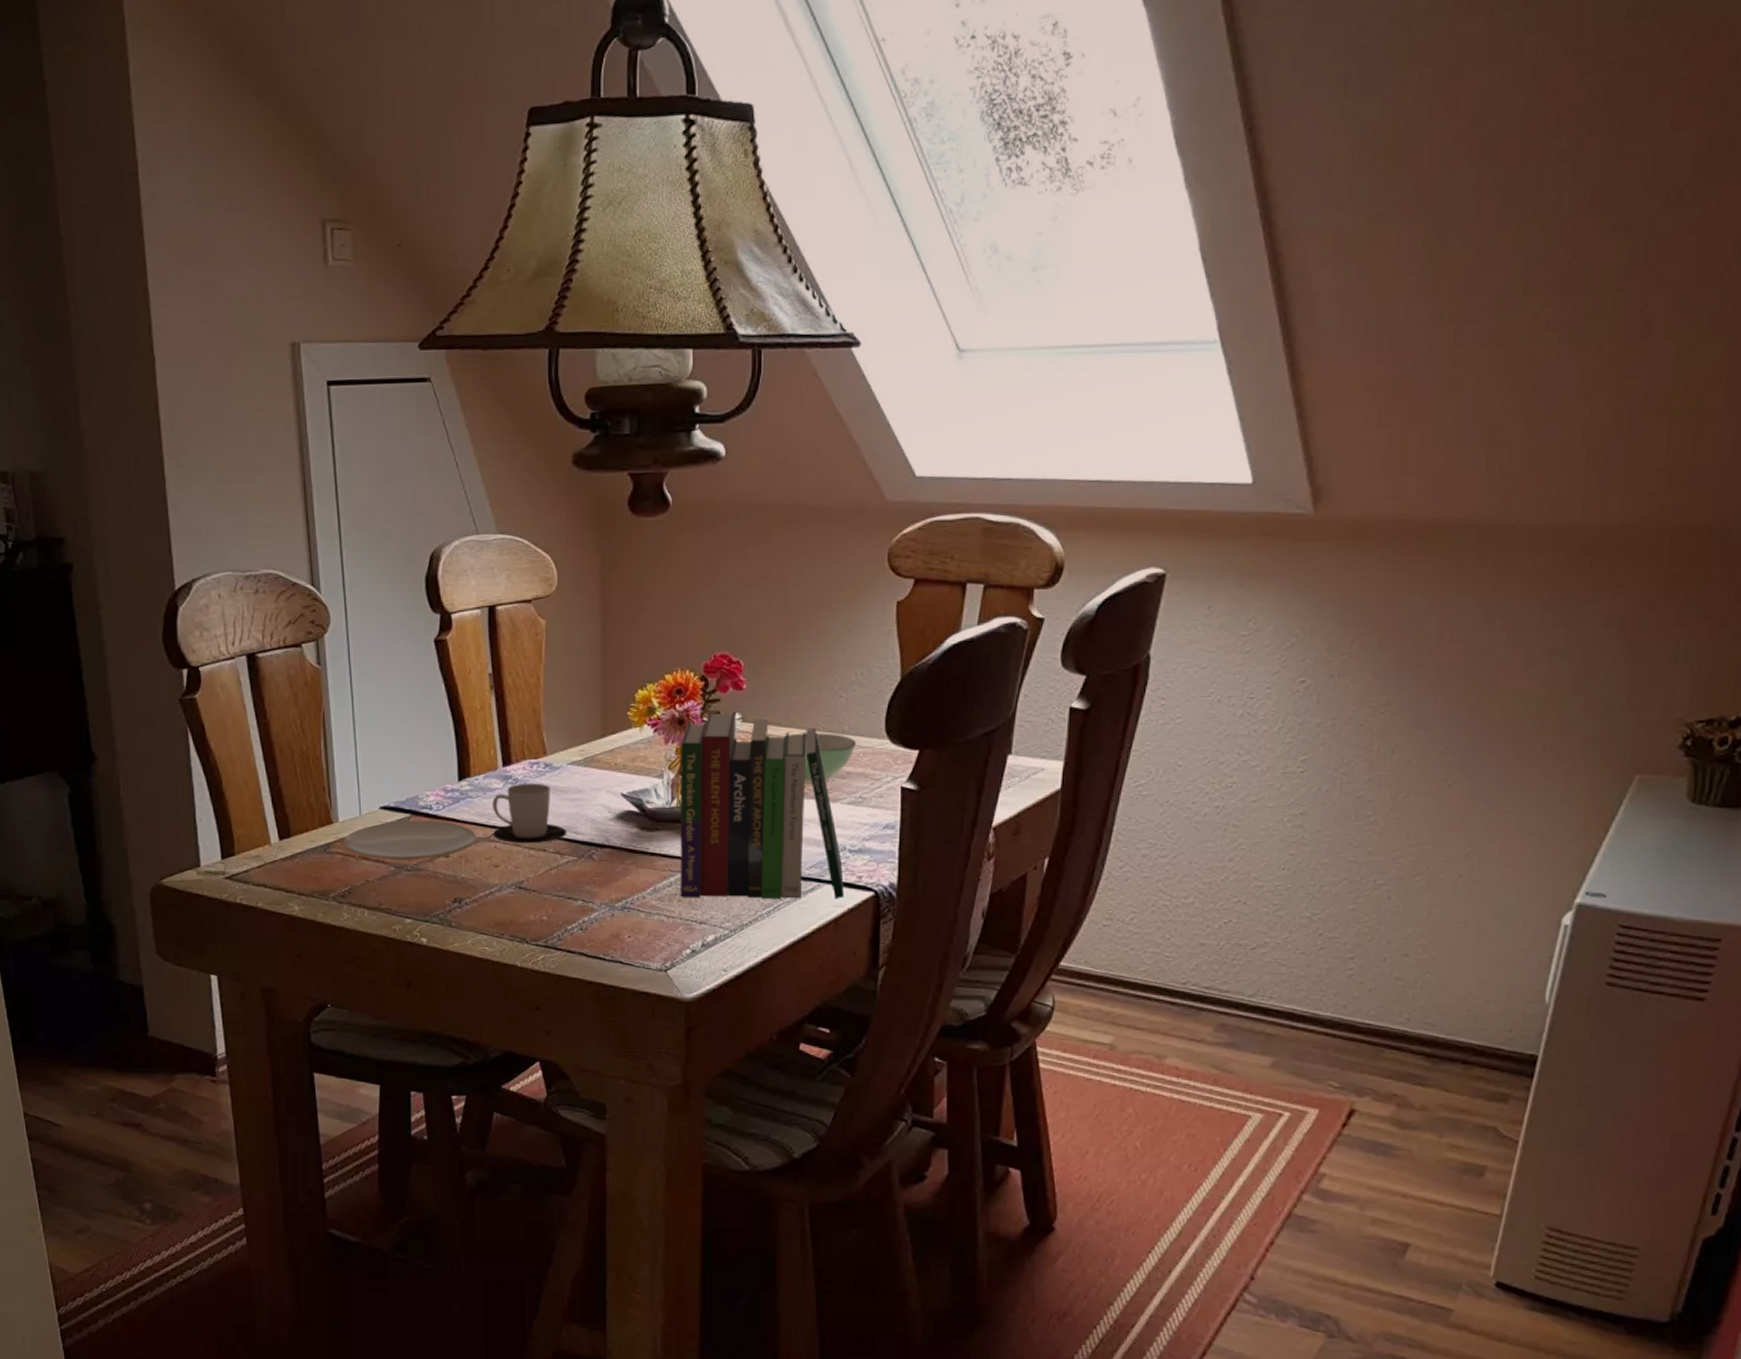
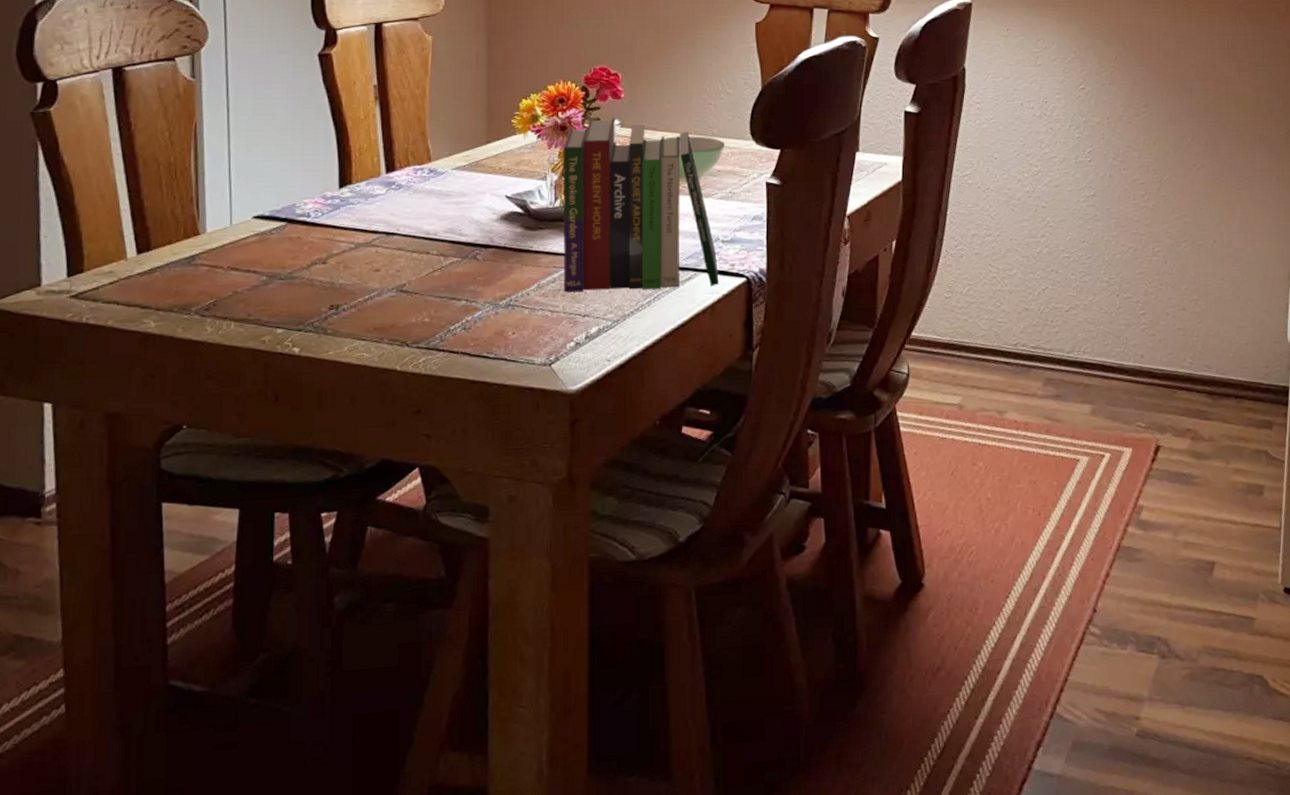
plate: present [344,820,476,861] -> none [211,228,356,270]
cup: present [493,783,567,844] -> none [374,188,451,248]

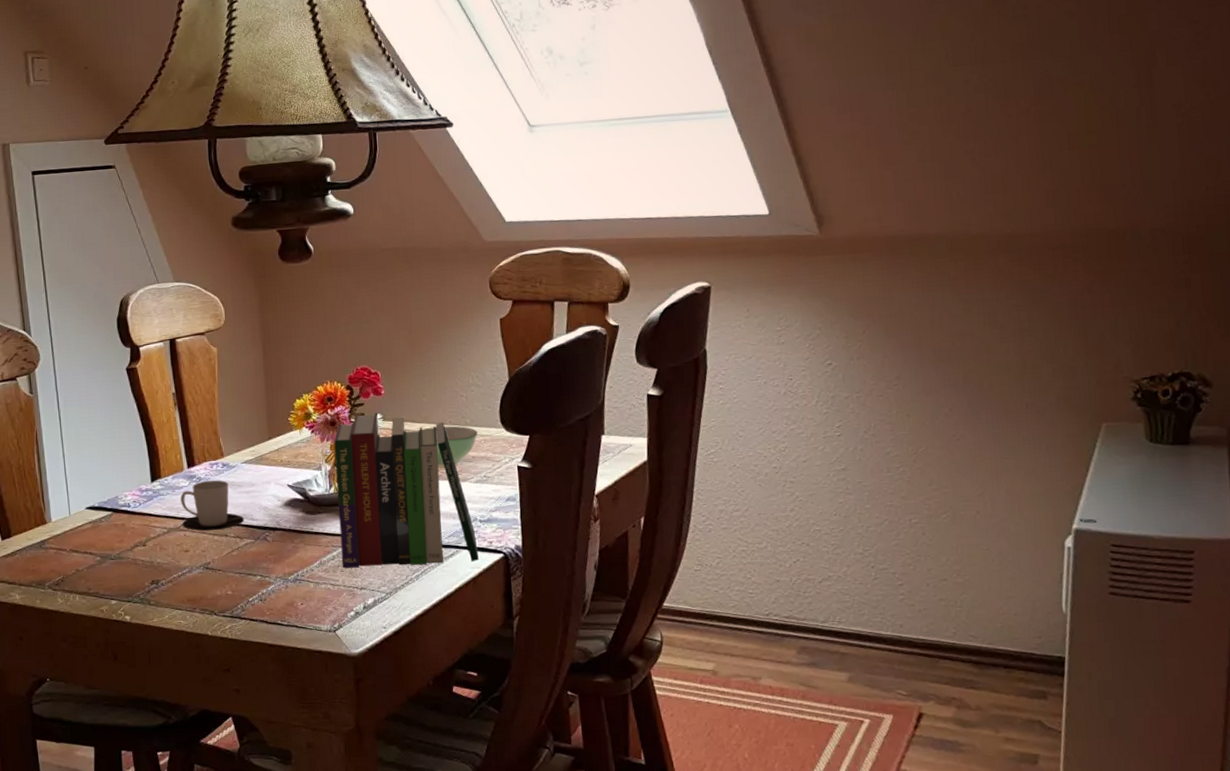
cup: none [374,188,451,248] -> present [181,480,245,532]

